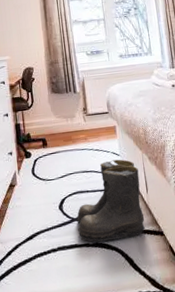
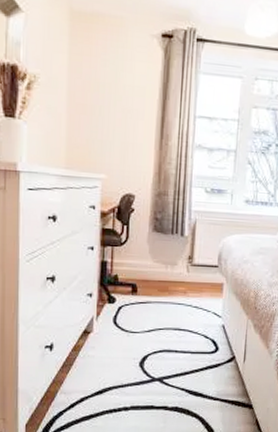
boots: present [76,159,145,243] -> none [157,321,239,408]

